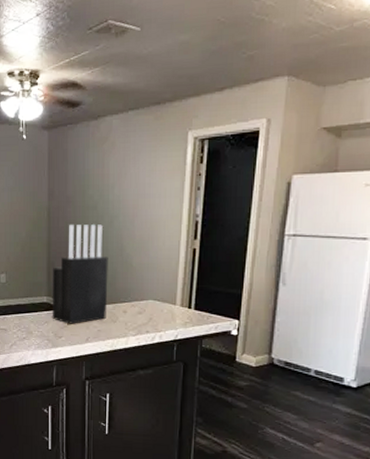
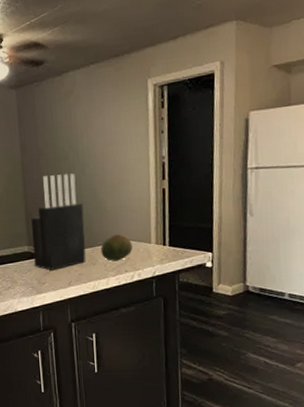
fruit: none [123,293,156,321] -> present [101,234,133,262]

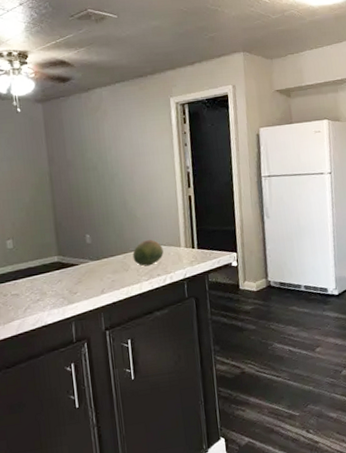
knife block: present [31,173,86,270] -> none [60,183,119,279]

